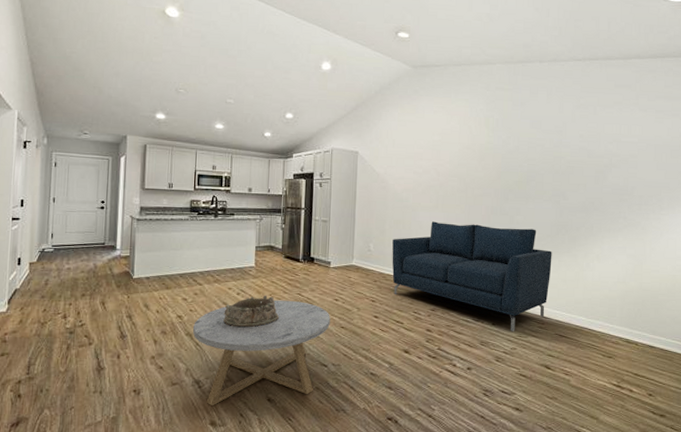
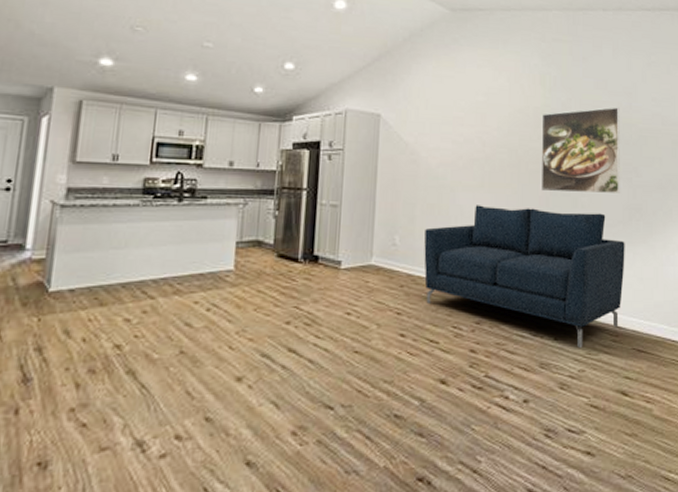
coffee table: present [193,300,330,405] -> none [137,316,340,478]
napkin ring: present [223,295,280,328] -> none [184,310,268,359]
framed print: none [484,143,551,213] -> present [541,107,620,193]

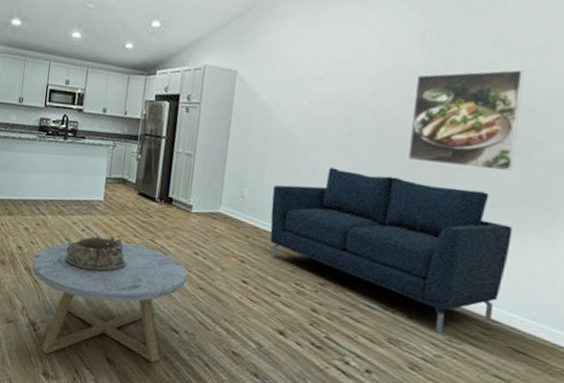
coffee table: none [137,316,340,478] -> present [32,242,187,363]
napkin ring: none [184,310,268,359] -> present [65,235,127,272]

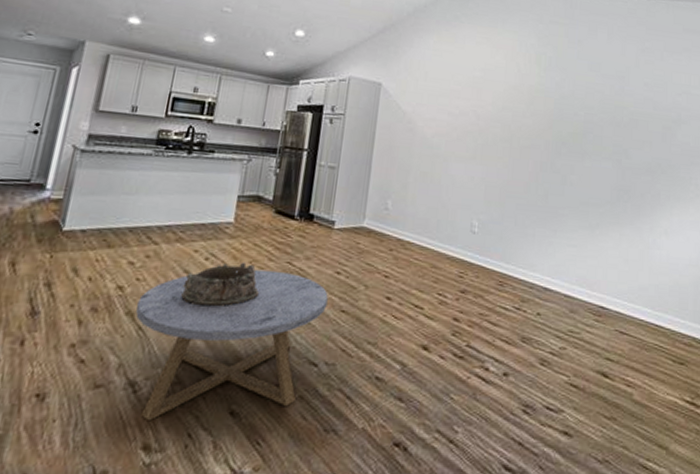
sofa: present [270,167,513,333] -> none [413,176,612,325]
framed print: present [408,69,524,171] -> none [532,89,612,174]

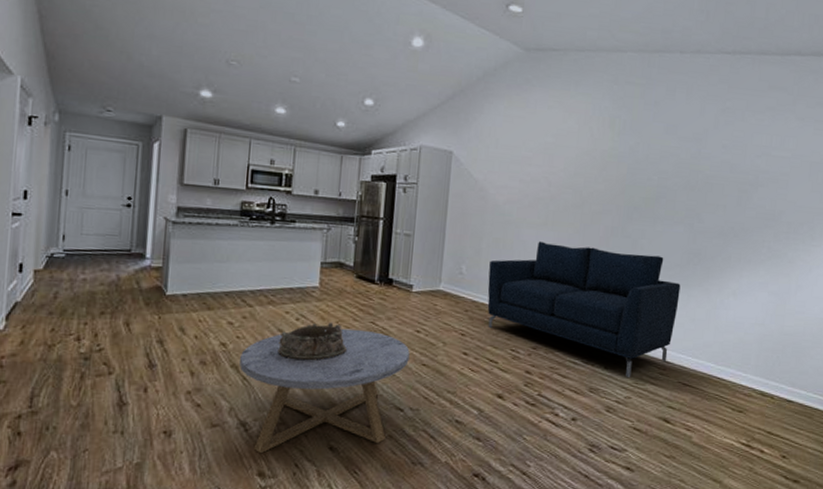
sofa: none [413,176,612,325] -> present [487,241,681,377]

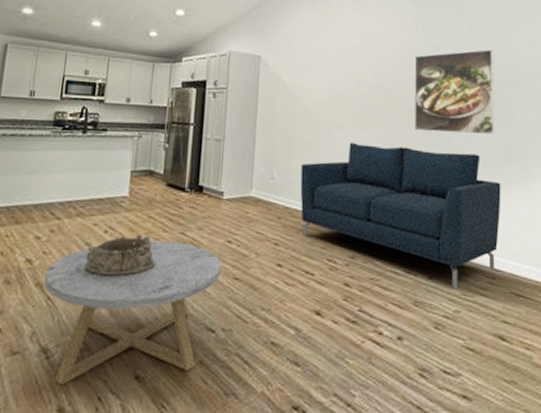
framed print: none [603,152,688,238] -> present [414,49,495,134]

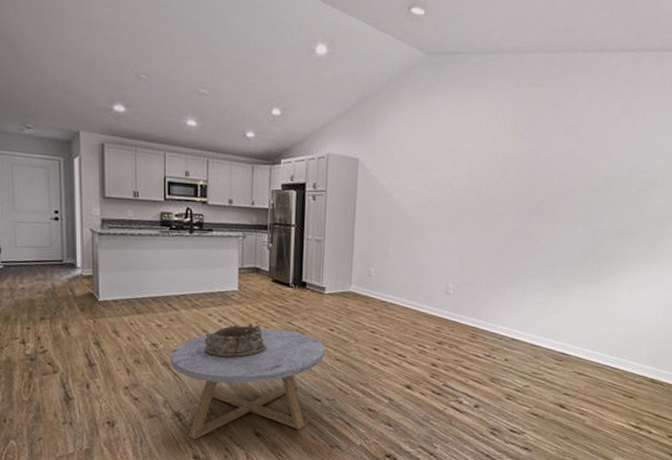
sofa: present [300,142,501,288] -> none [395,244,578,368]
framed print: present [414,49,495,134] -> none [504,154,589,237]

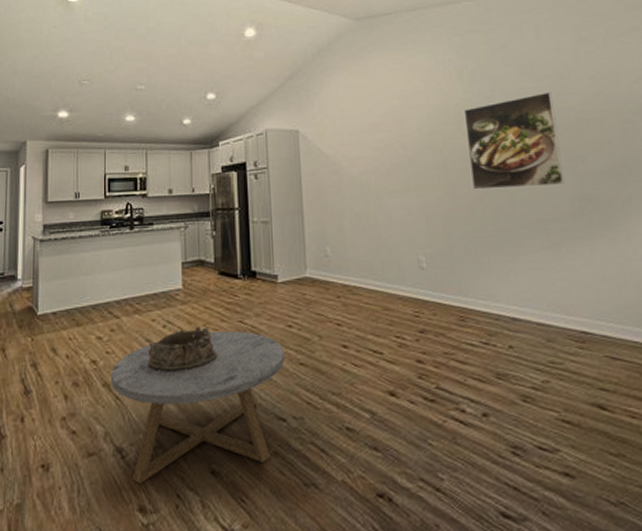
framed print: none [504,154,589,237] -> present [463,91,565,190]

